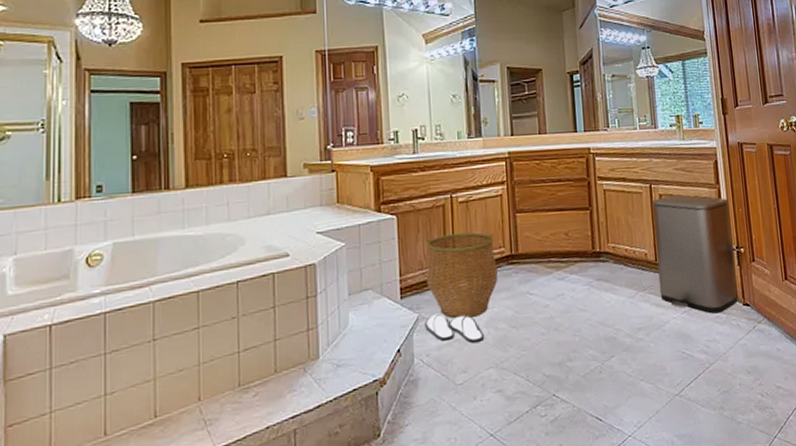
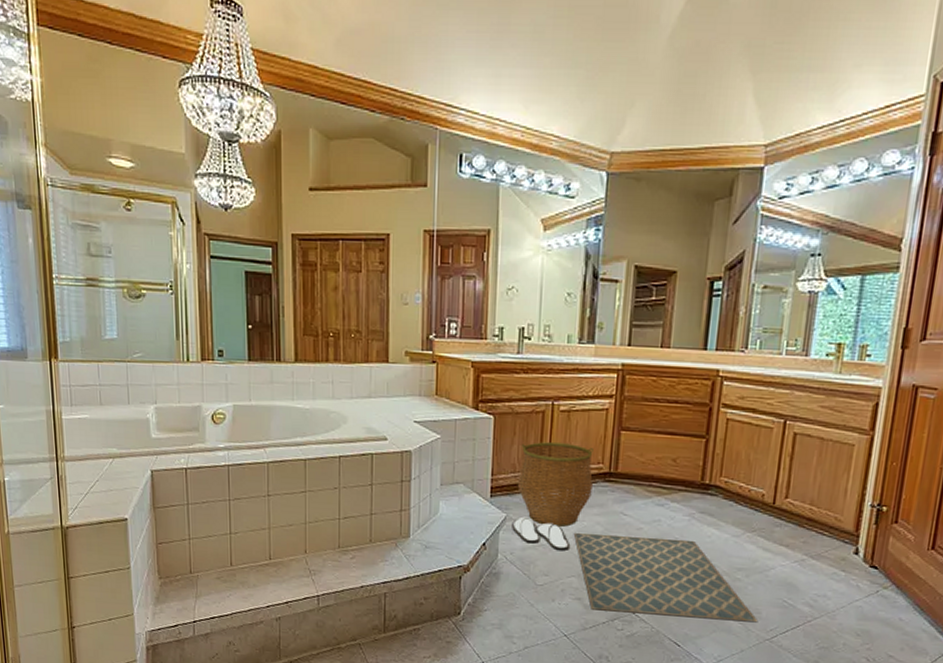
bath mat: none [486,308,666,400] -> present [573,533,759,623]
pedal bin: present [652,194,738,314] -> none [771,435,882,570]

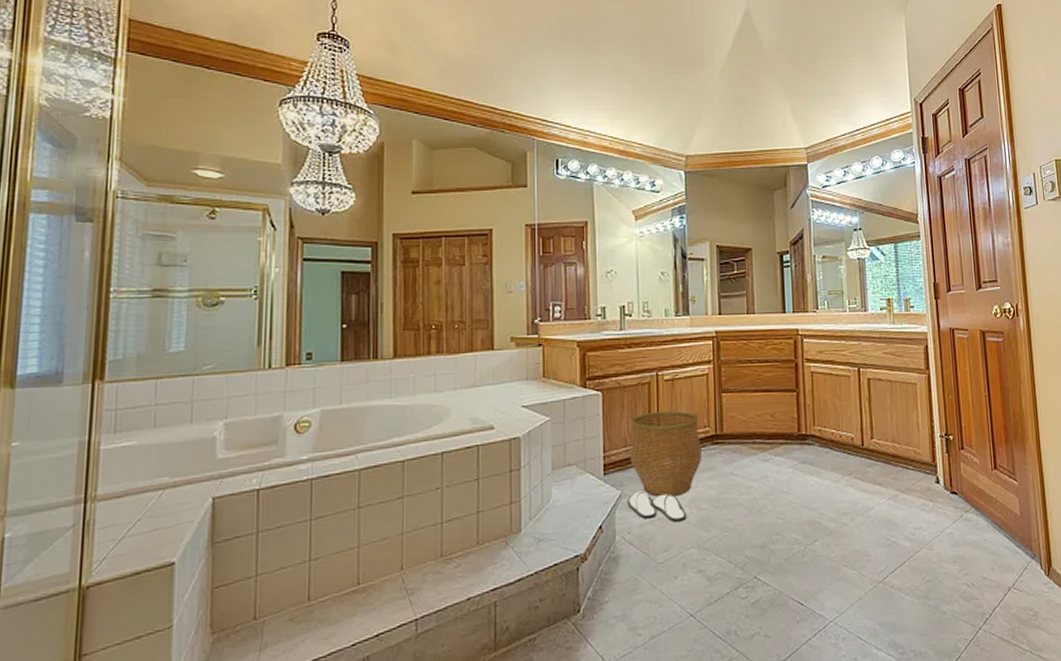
bath mat: present [573,533,759,623] -> none [688,491,869,581]

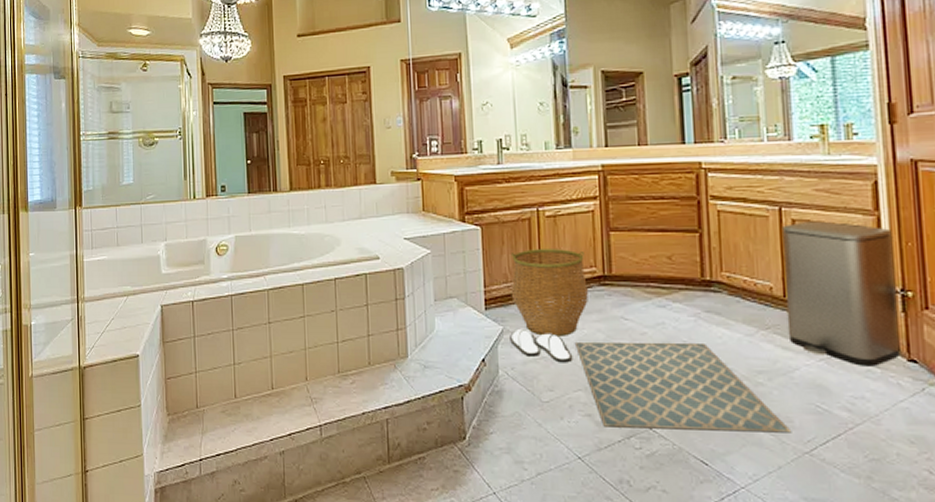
bath mat: none [688,491,869,581] -> present [574,342,792,433]
pedal bin: none [860,379,946,501] -> present [781,221,900,366]

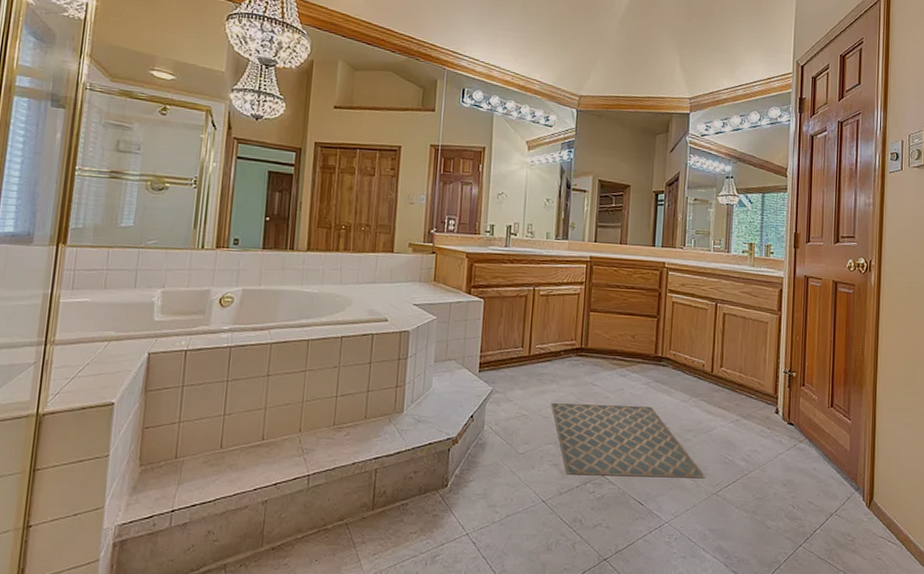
basket: present [510,249,588,336] -> none [503,322,568,397]
slippers: present [510,328,572,363] -> none [497,389,548,420]
pedal bin: present [781,221,900,366] -> none [711,315,788,428]

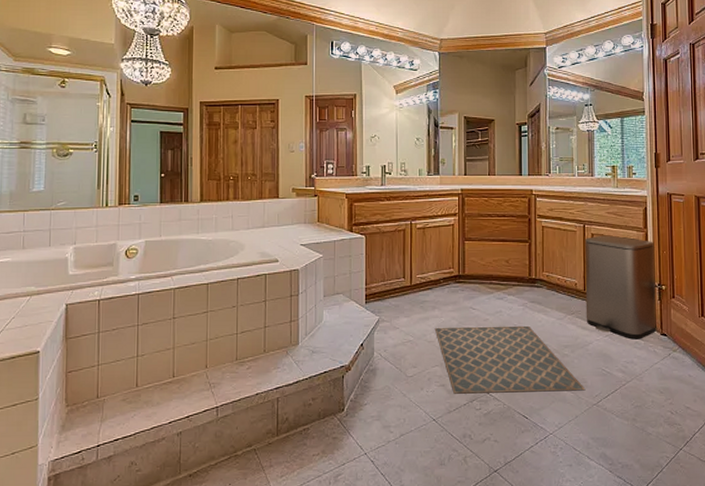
pedal bin: none [711,315,788,428] -> present [584,235,656,340]

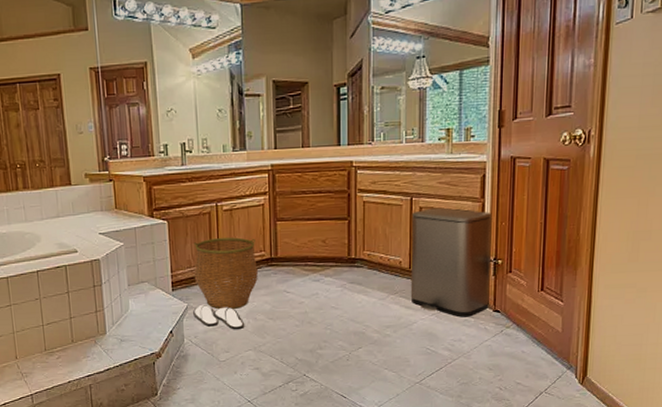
slippers: none [384,317,432,345] -> present [193,304,244,330]
basket: none [387,254,446,324] -> present [193,237,258,310]
bath mat: present [434,325,586,394] -> none [246,307,408,377]

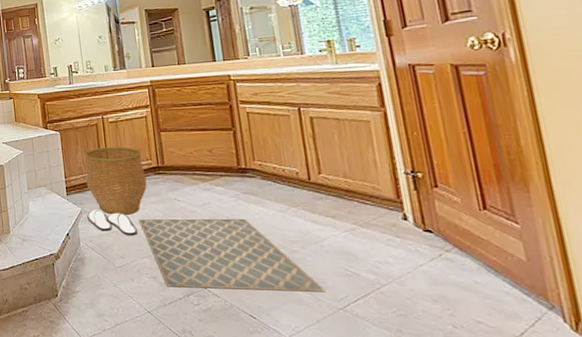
bath mat: none [246,307,408,377] -> present [138,218,326,292]
pedal bin: present [410,207,492,317] -> none [301,117,416,236]

